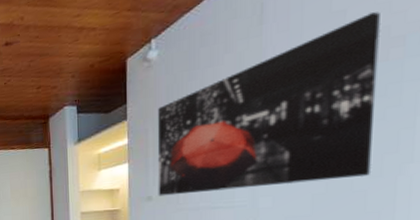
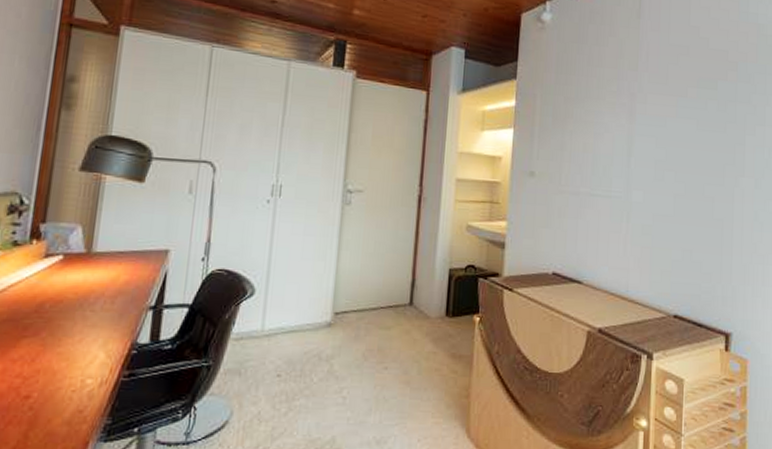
wall art: present [157,12,382,196] -> none [541,36,723,184]

